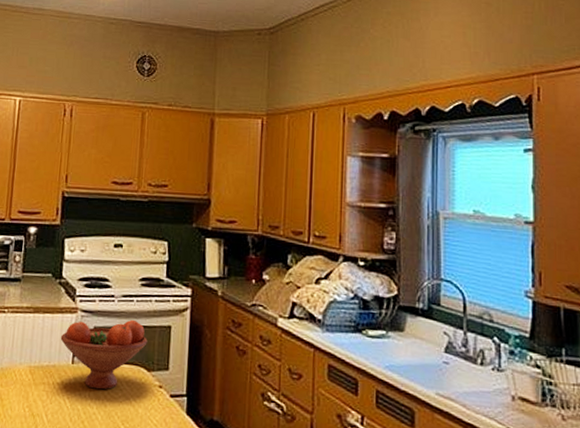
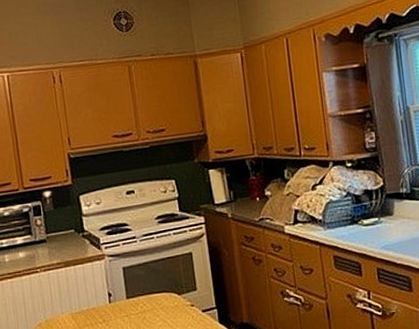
fruit bowl: present [60,320,148,390] -> none [94,254,174,320]

